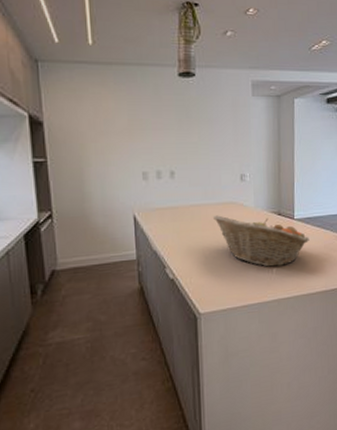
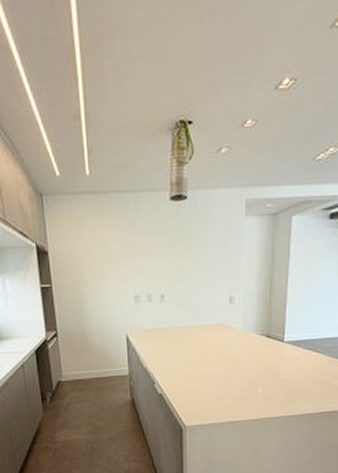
fruit basket: present [213,215,310,267] -> none [201,336,299,387]

